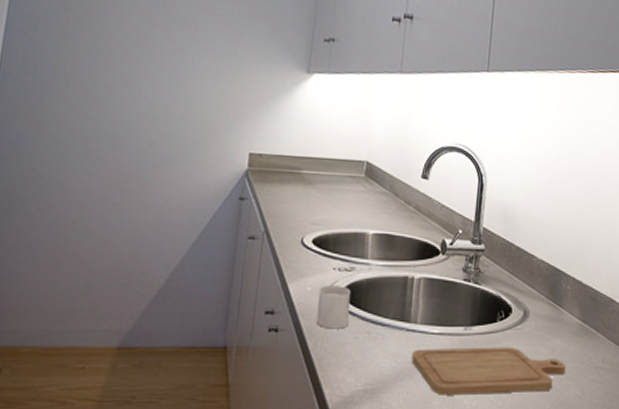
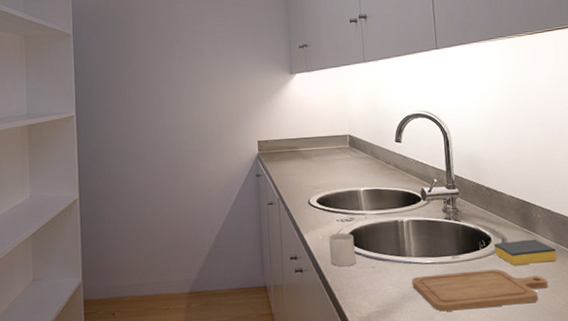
sponge: none [514,314,581,344] -> present [494,239,557,265]

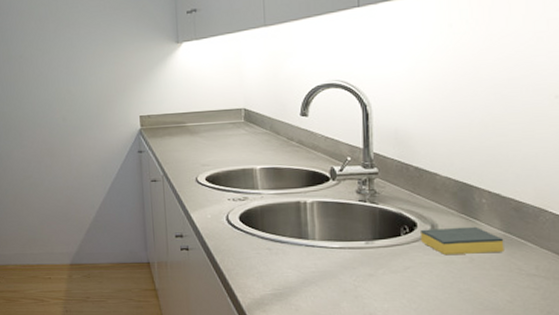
mug: present [329,233,356,267] -> none [219,212,249,247]
chopping board: present [412,269,548,312] -> none [314,257,489,299]

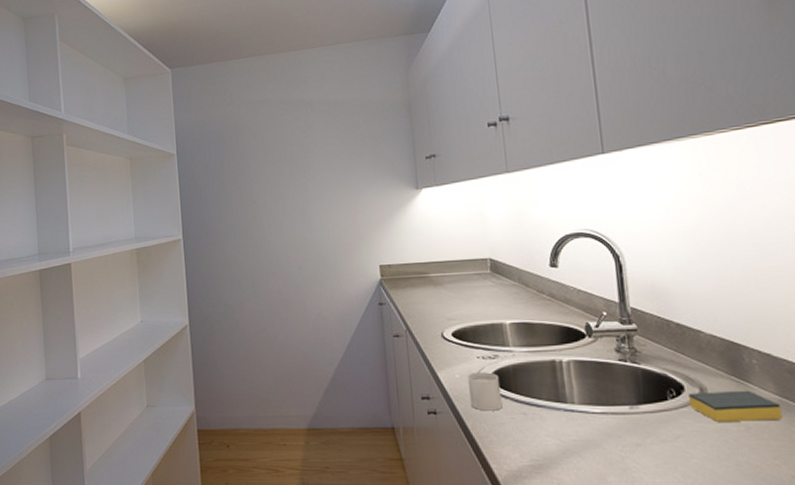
mug: none [219,212,249,247] -> present [468,372,503,411]

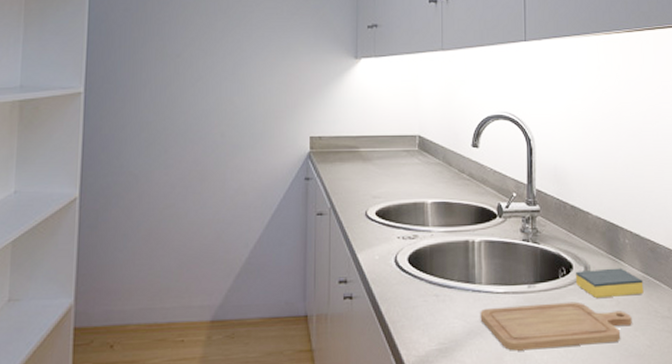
mug: present [468,372,503,411] -> none [387,253,417,294]
chopping board: none [575,425,769,472] -> present [480,301,632,351]

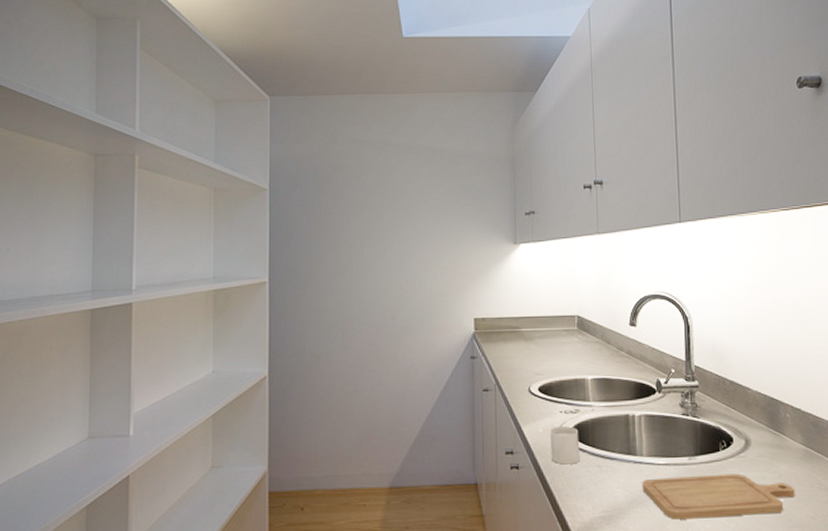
mug: none [387,253,417,294] -> present [550,426,580,465]
sponge: present [576,268,644,298] -> none [737,441,806,470]

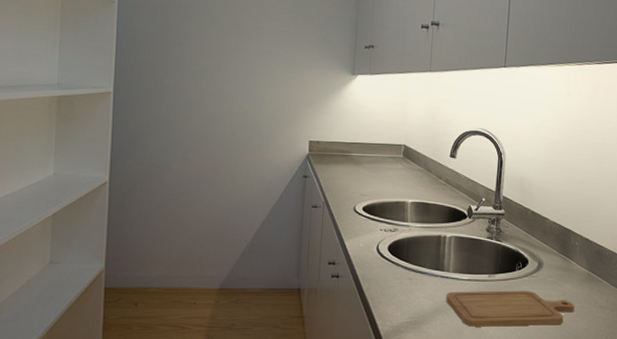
mug: present [550,426,580,465] -> none [369,243,396,276]

